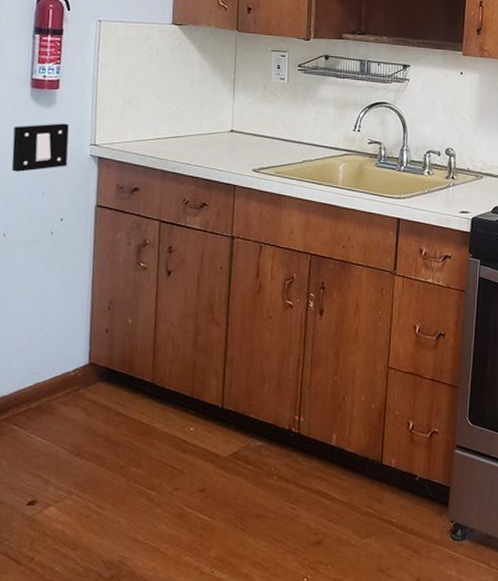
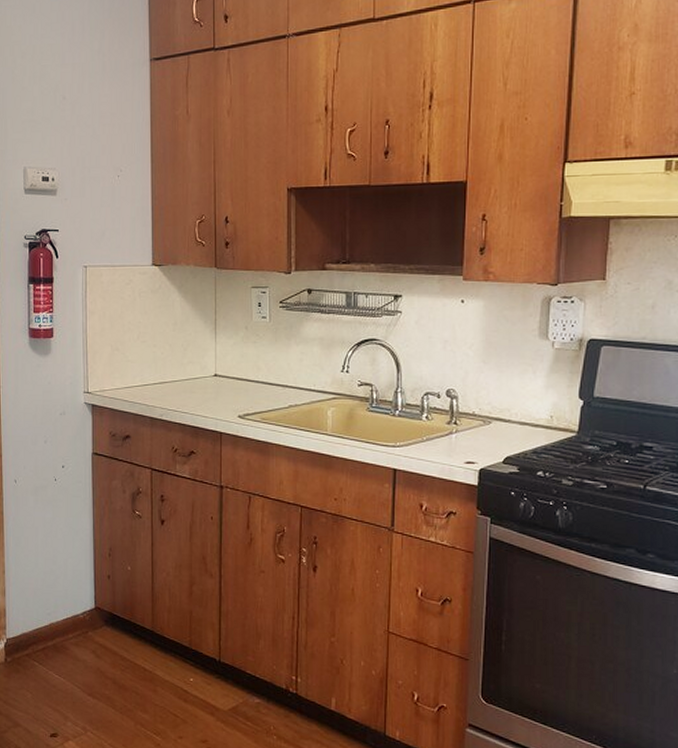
light switch: present [11,123,69,172] -> none [17,371,64,420]

